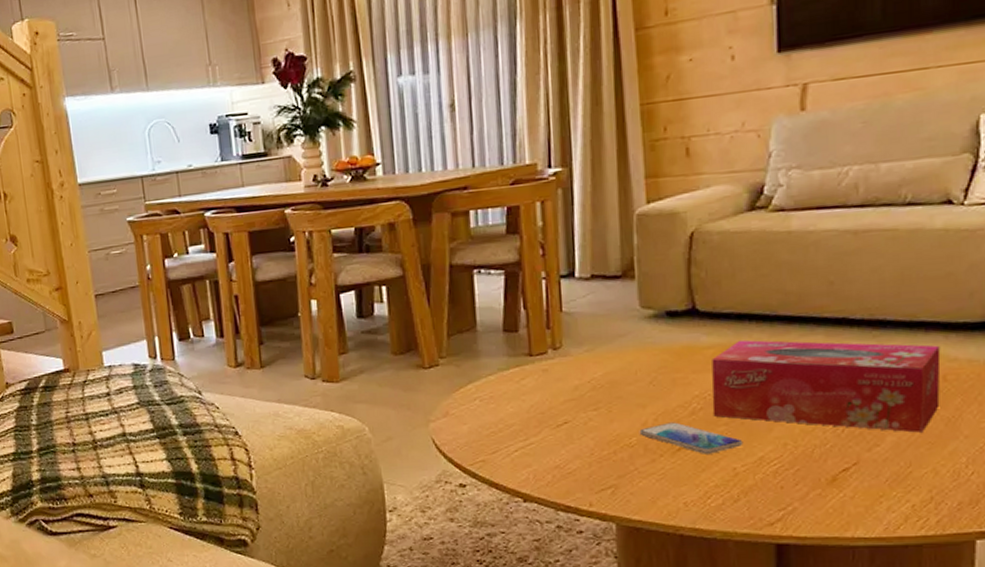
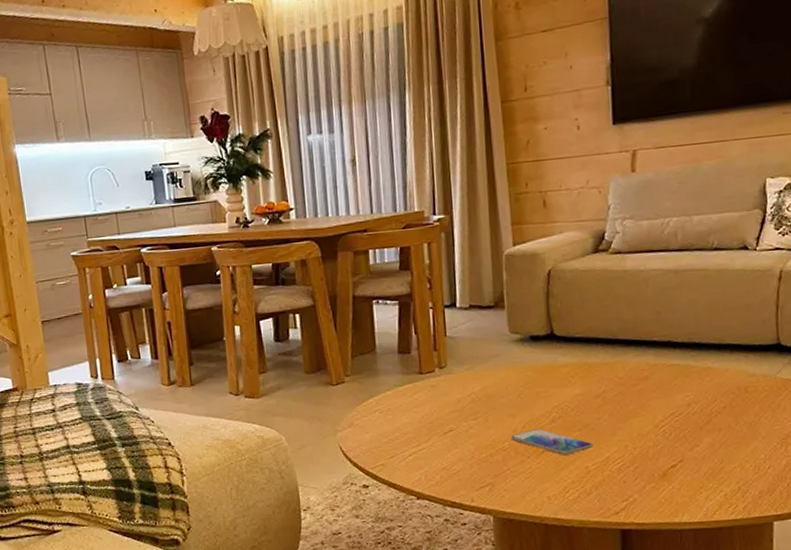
tissue box: present [712,339,941,433] -> none [567,359,743,435]

